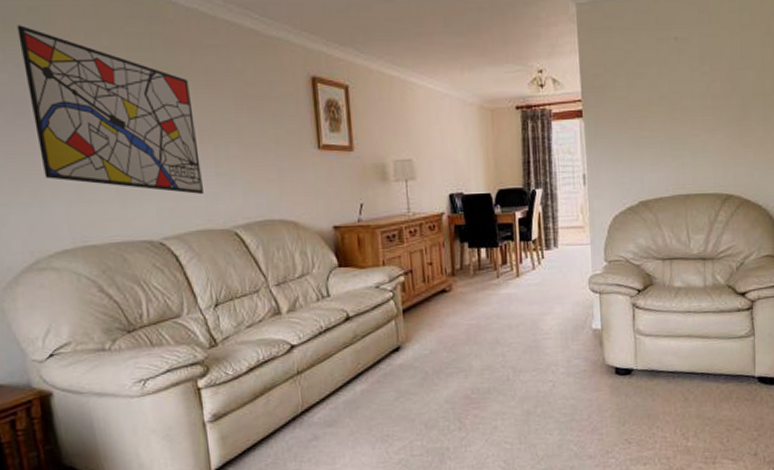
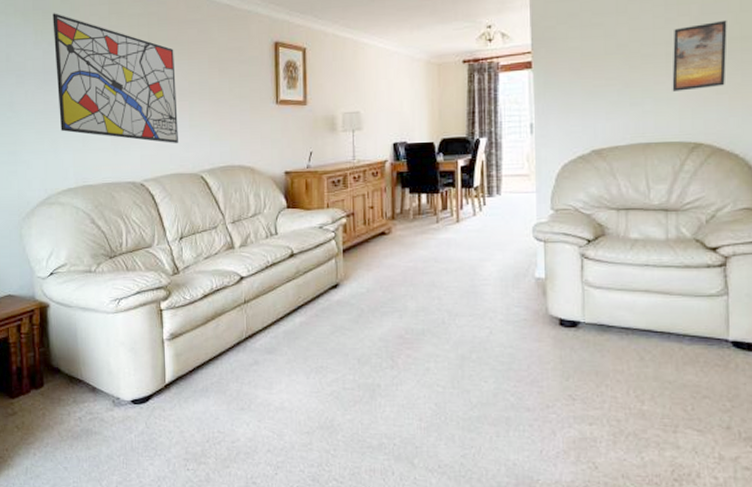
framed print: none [707,76,752,145] -> present [672,20,727,92]

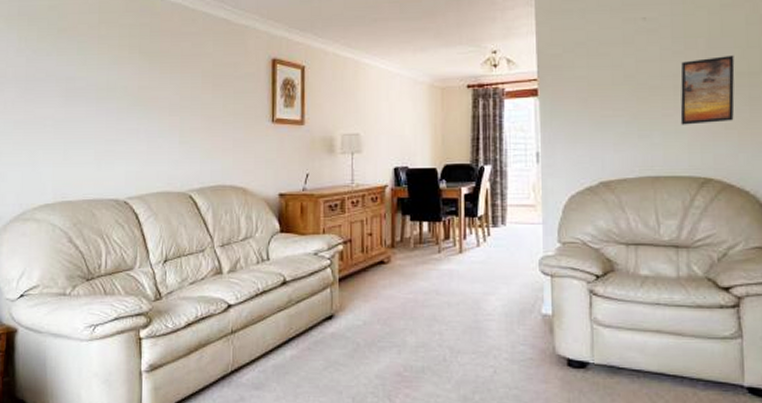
wall art: present [52,13,178,143] -> none [38,20,167,160]

